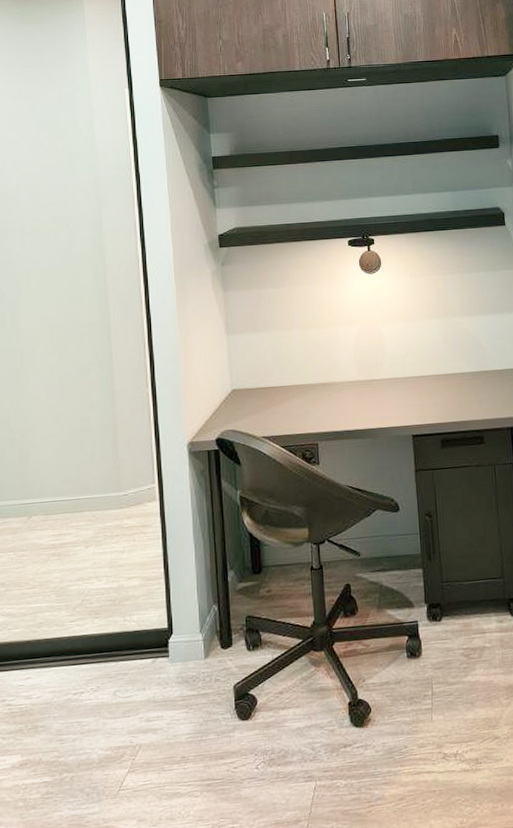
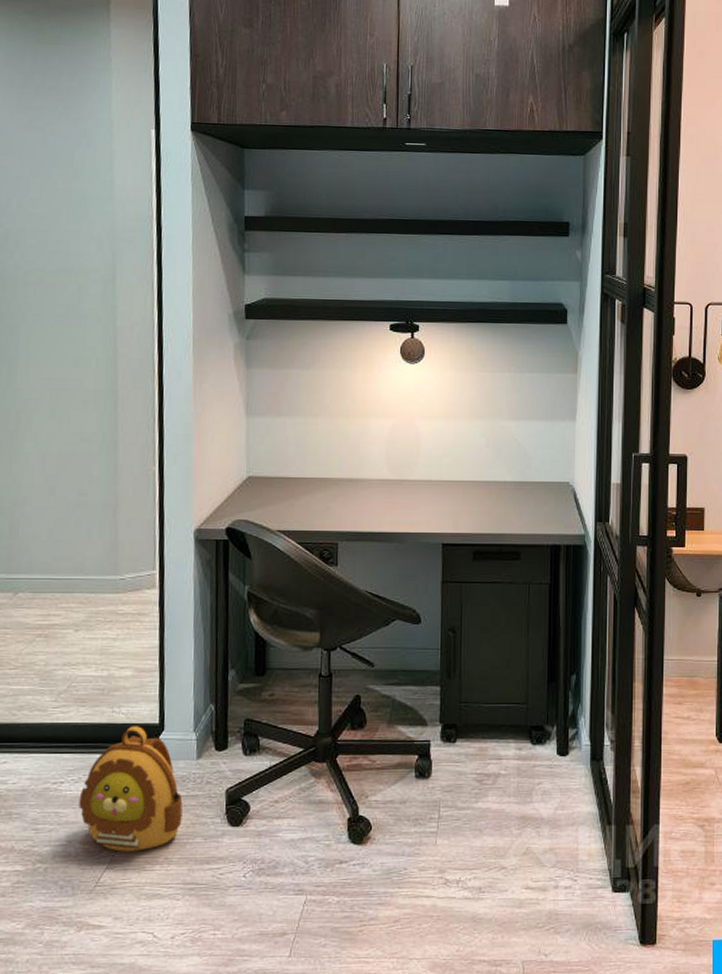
backpack: none [99,631,195,755] -> present [79,725,183,852]

